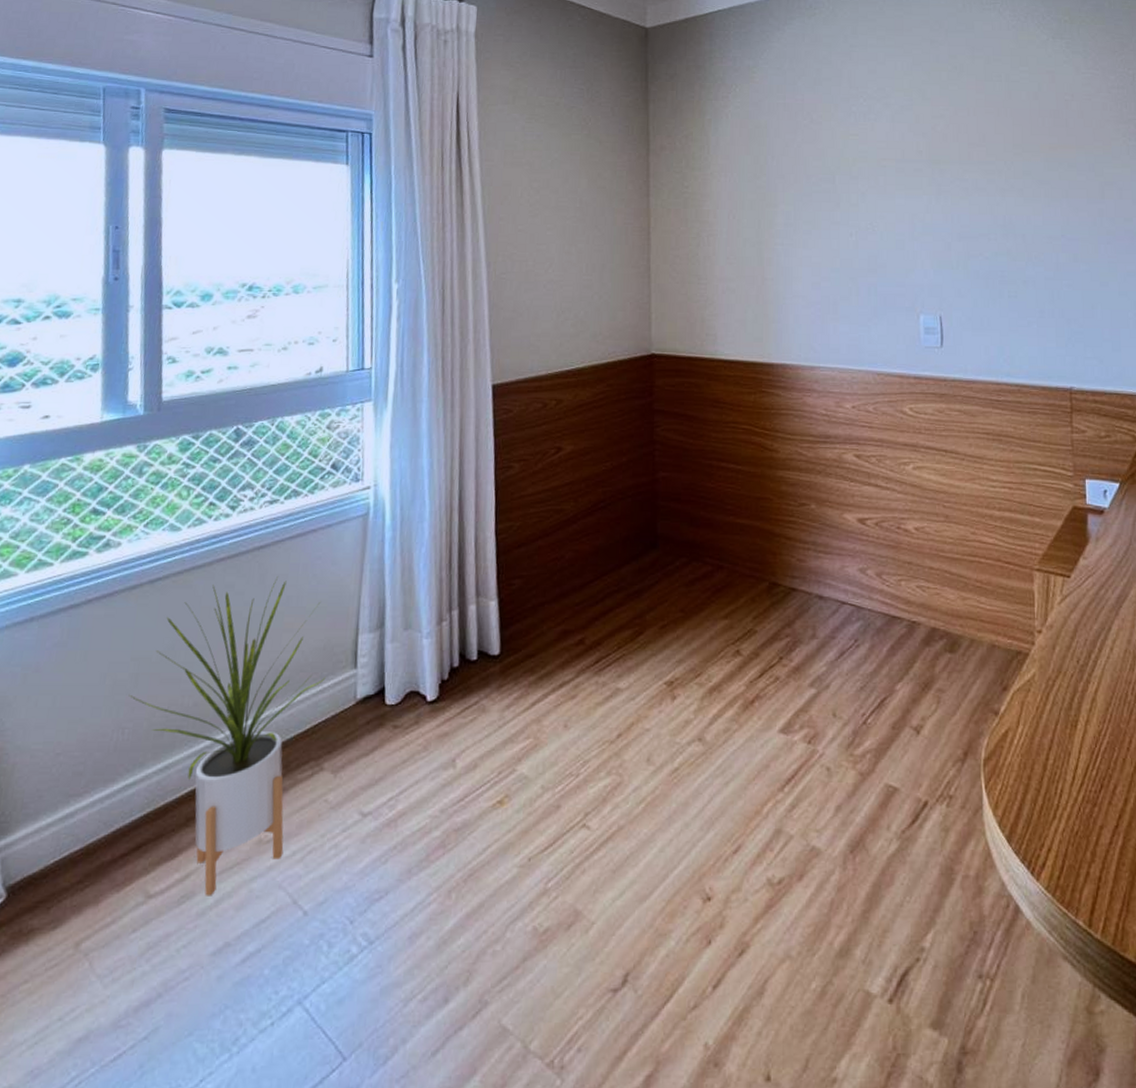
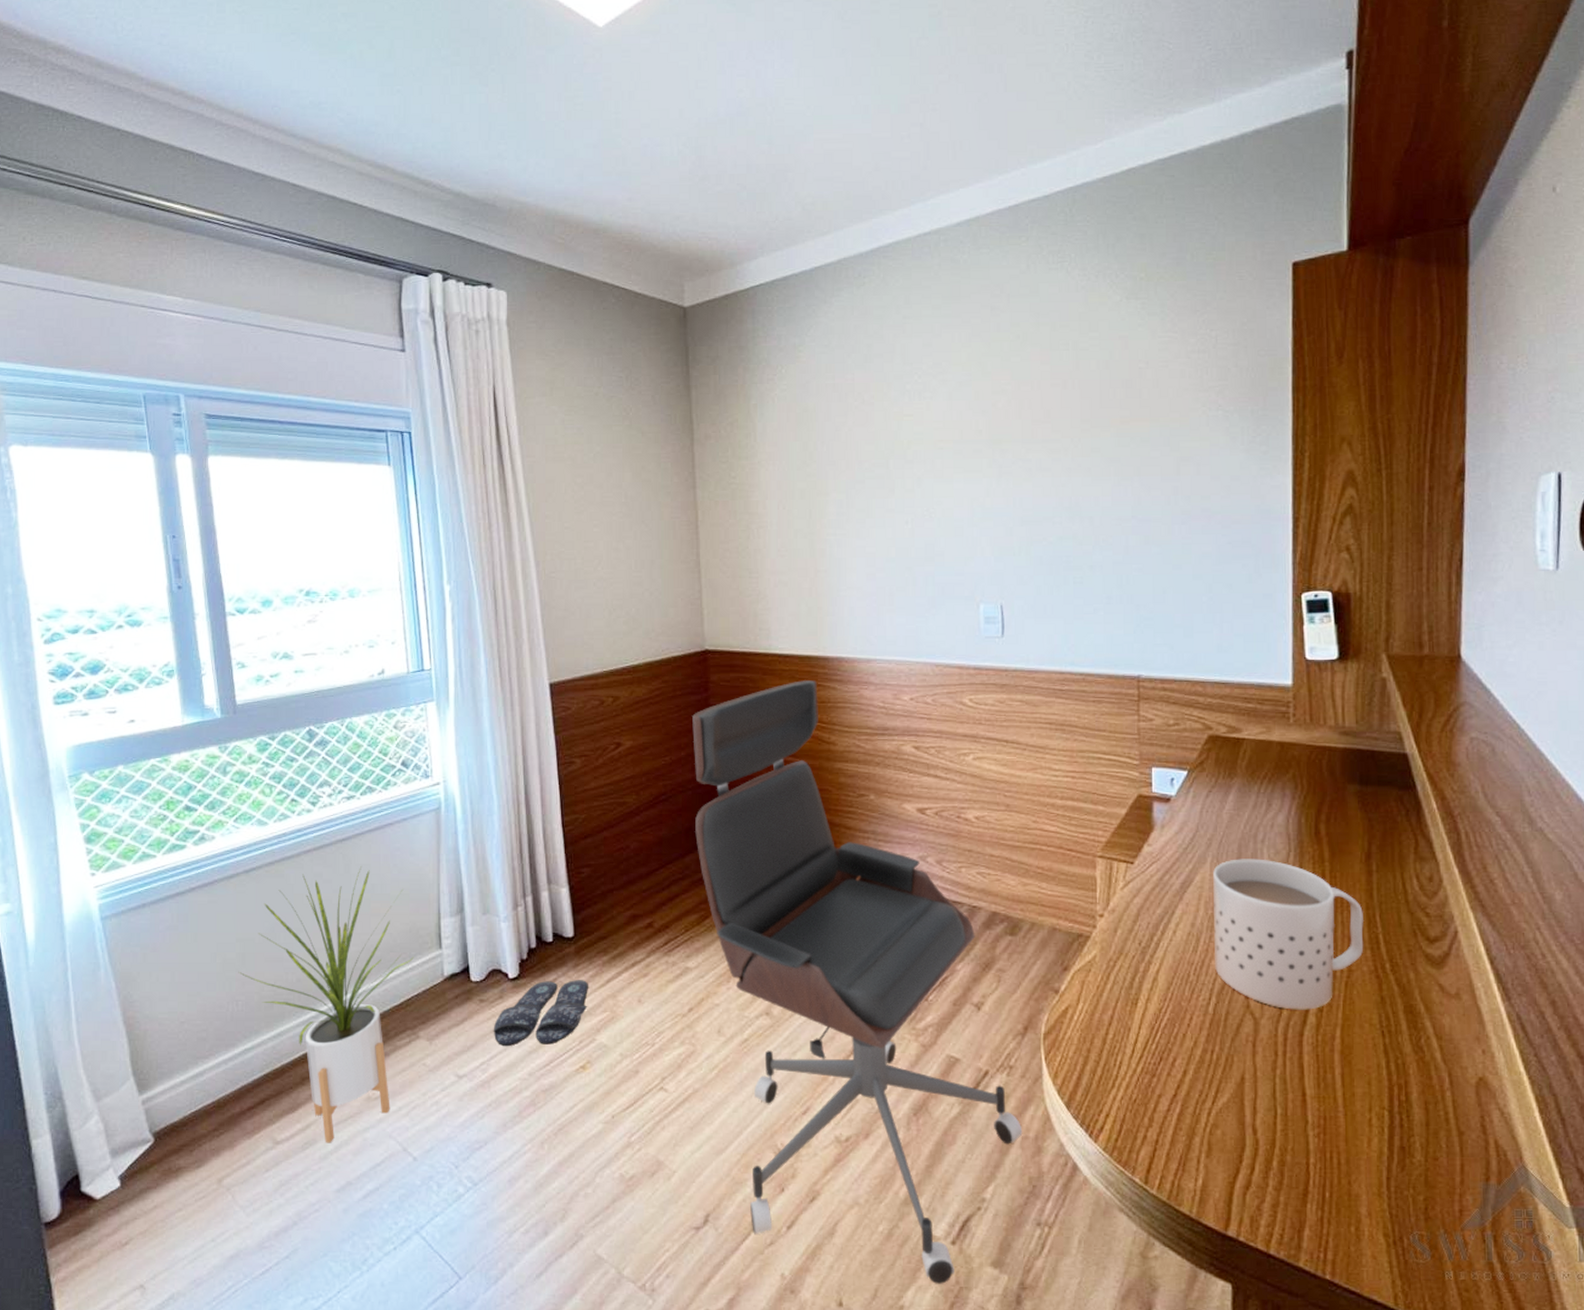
slippers: none [405,703,512,778] -> present [493,980,588,1046]
office chair: none [633,386,963,1051] -> present [692,680,1023,1284]

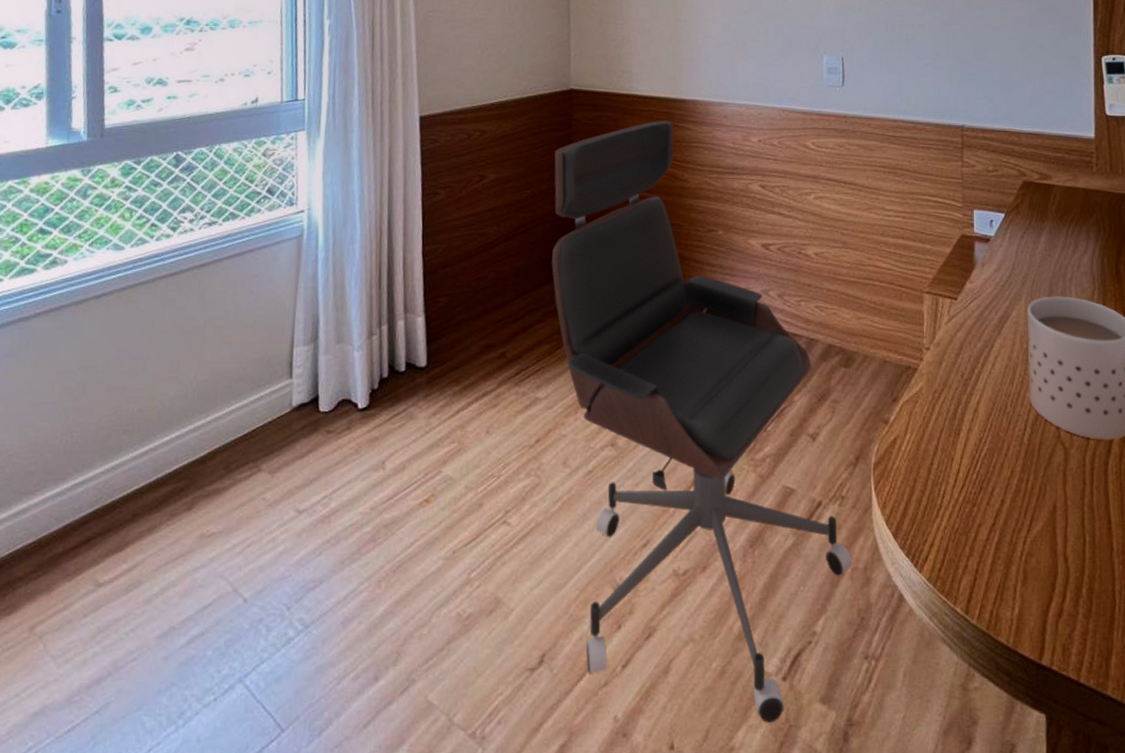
house plant: present [238,866,414,1143] -> none [76,293,263,585]
slippers: present [493,980,588,1046] -> none [338,410,438,479]

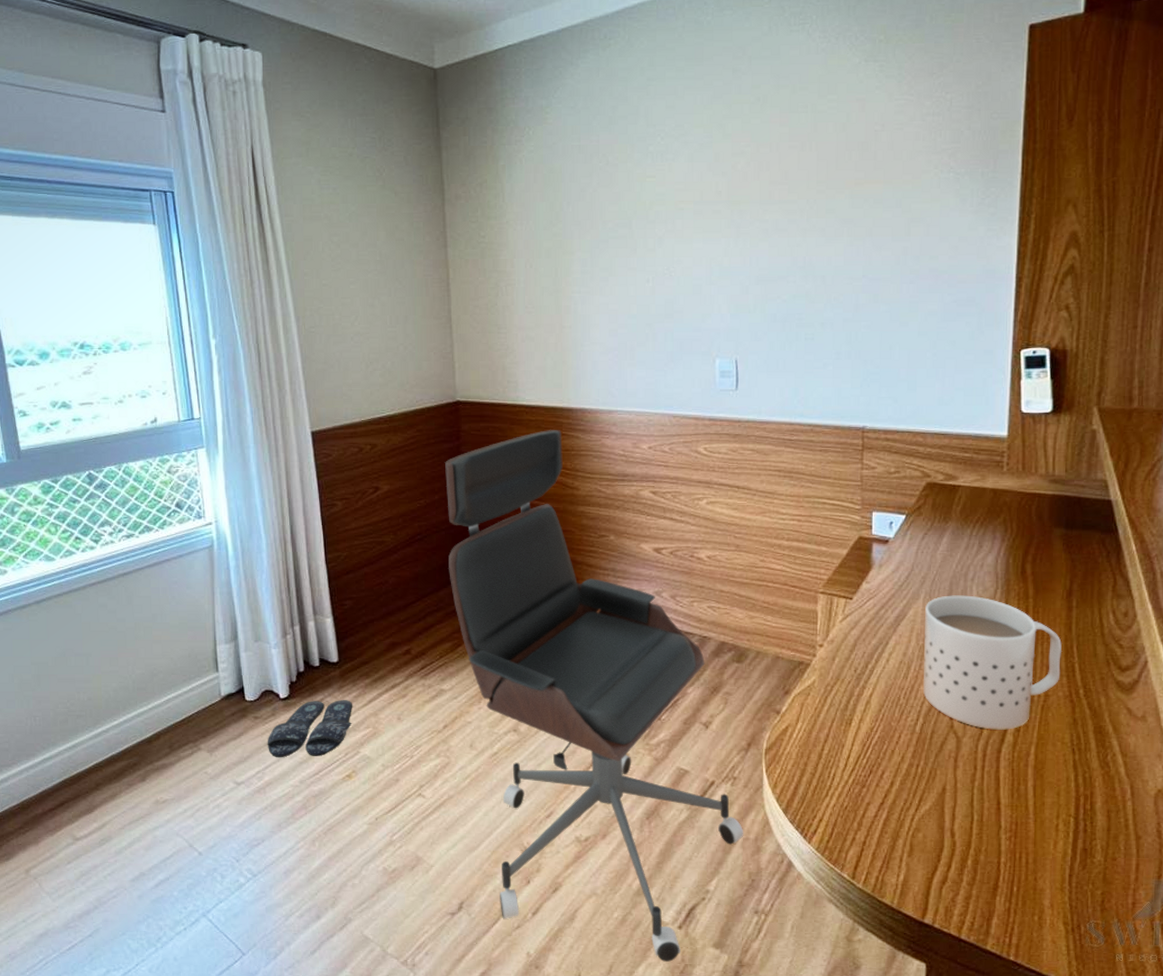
slippers: none [338,410,438,479] -> present [267,700,352,757]

